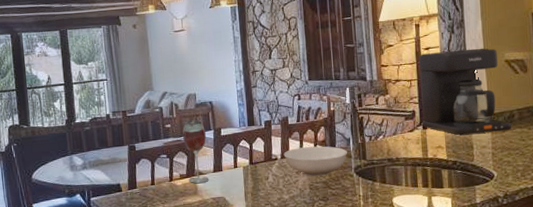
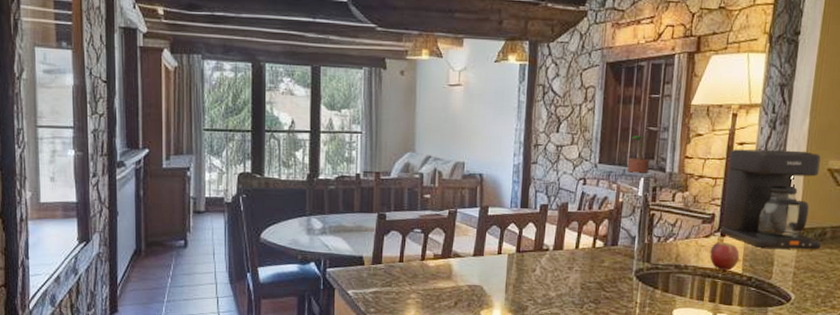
wineglass: present [183,119,208,183] -> none [443,193,471,266]
bowl: present [283,146,348,177] -> none [557,240,631,275]
potted plant: none [332,53,352,85] -> present [628,136,650,173]
fruit: none [416,133,442,159] -> present [709,241,740,271]

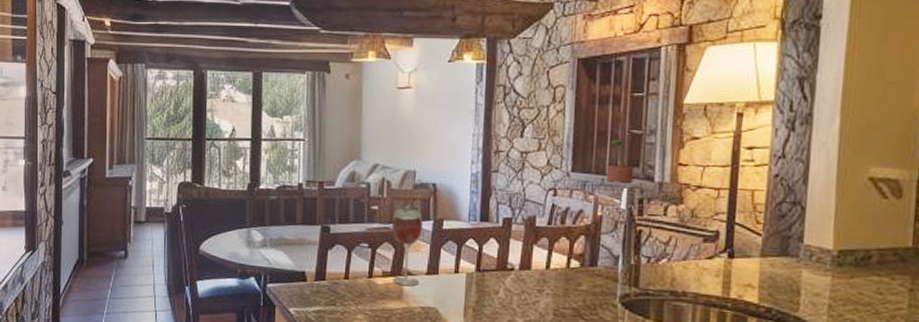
wineglass: none [443,193,471,266] -> present [392,204,423,286]
fruit: present [709,241,740,271] -> none [714,264,754,300]
coffee maker: present [721,149,821,250] -> none [728,154,865,277]

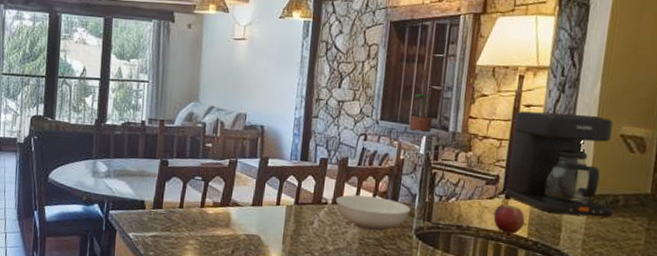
wineglass: present [392,204,423,286] -> none [222,143,251,215]
bowl: none [523,258,614,301] -> present [335,194,411,232]
fruit: none [714,264,754,300] -> present [493,204,525,234]
coffee maker: none [728,154,865,277] -> present [505,111,613,218]

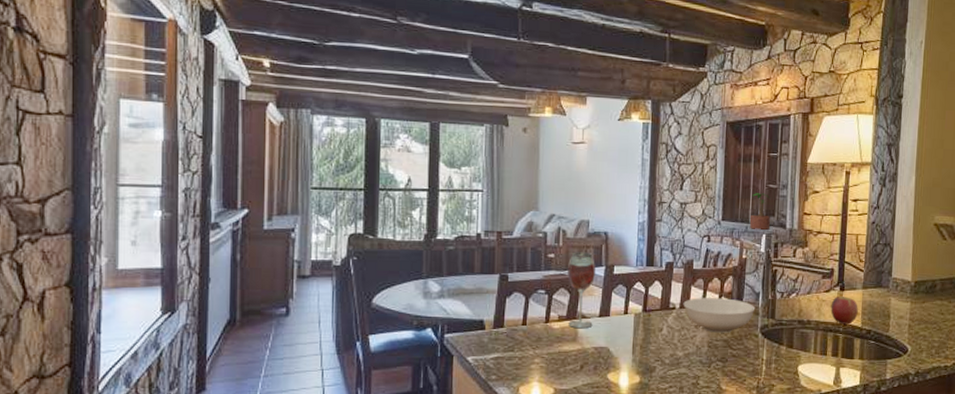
wineglass: none [222,143,251,215] -> present [568,252,596,328]
coffee maker: present [505,111,613,218] -> none [840,205,932,302]

